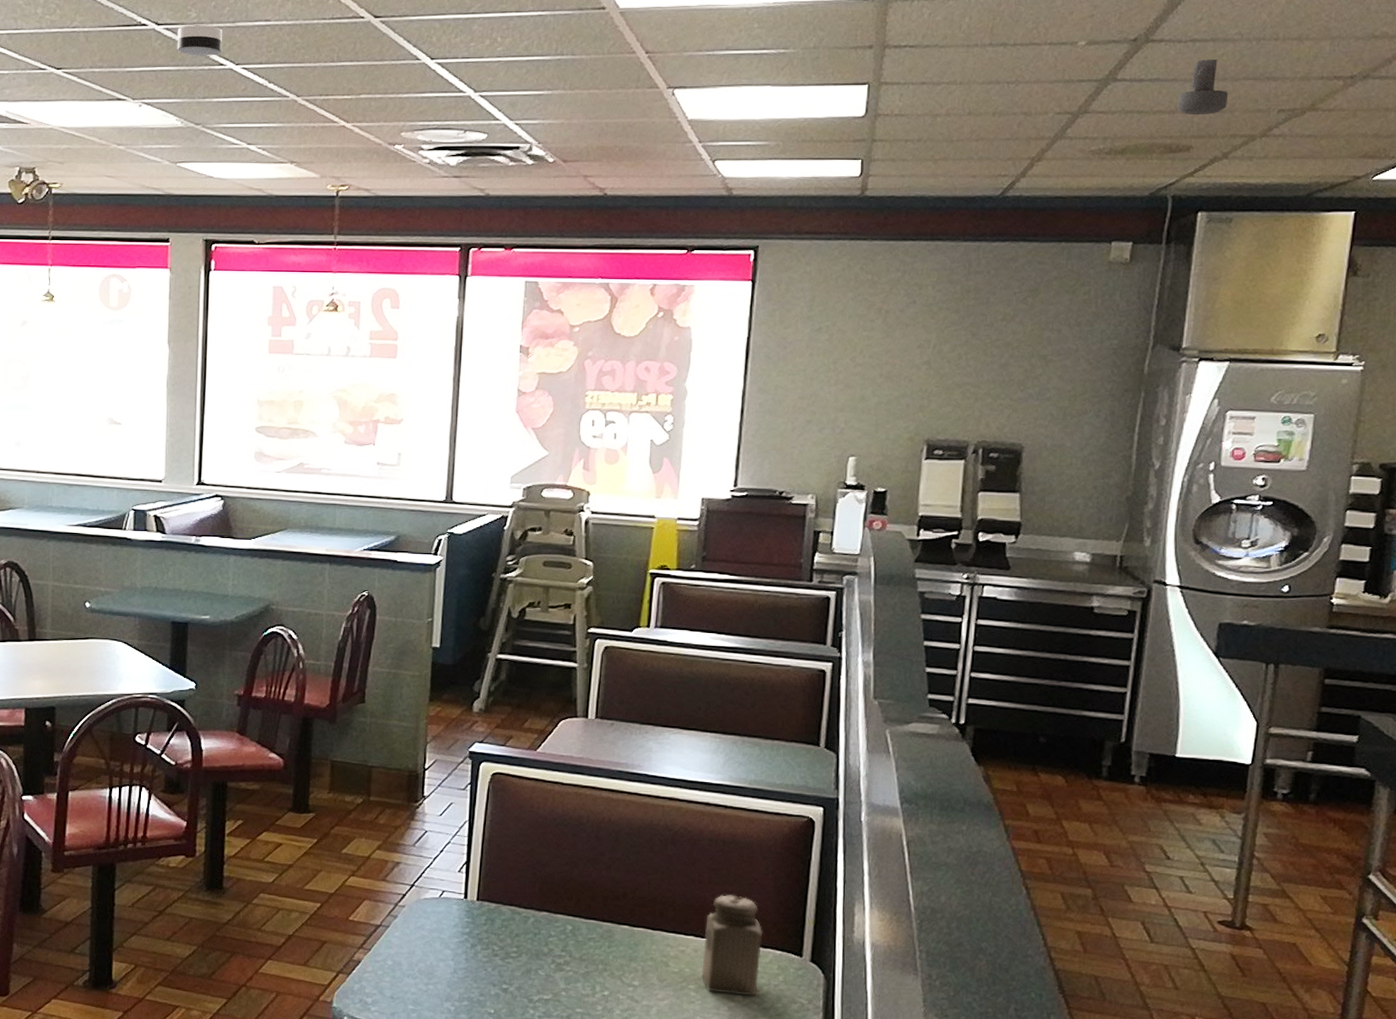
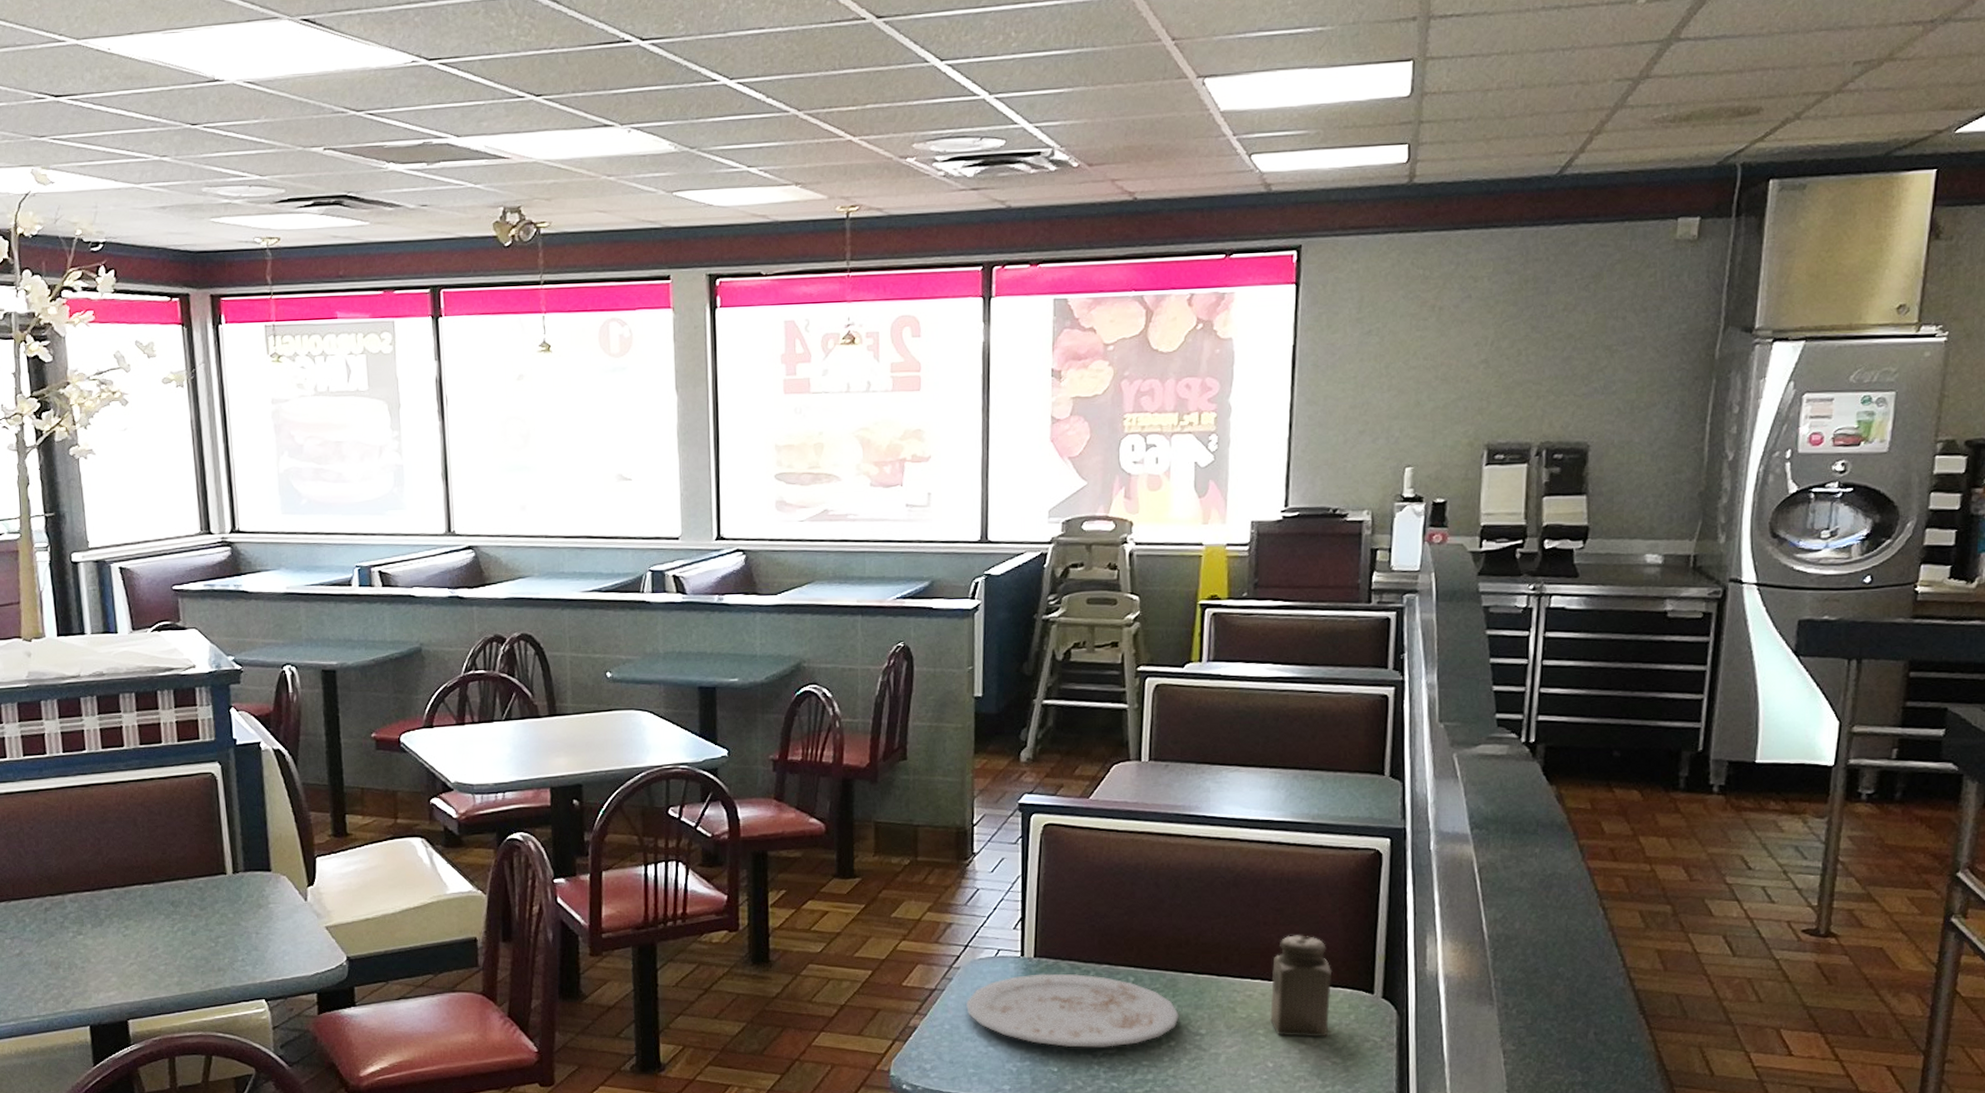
smoke detector: present [176,25,222,56] -> none [664,37,714,73]
plate: none [409,917,614,993] -> present [966,973,1179,1048]
security camera: present [1177,58,1229,116] -> none [1745,9,1800,74]

